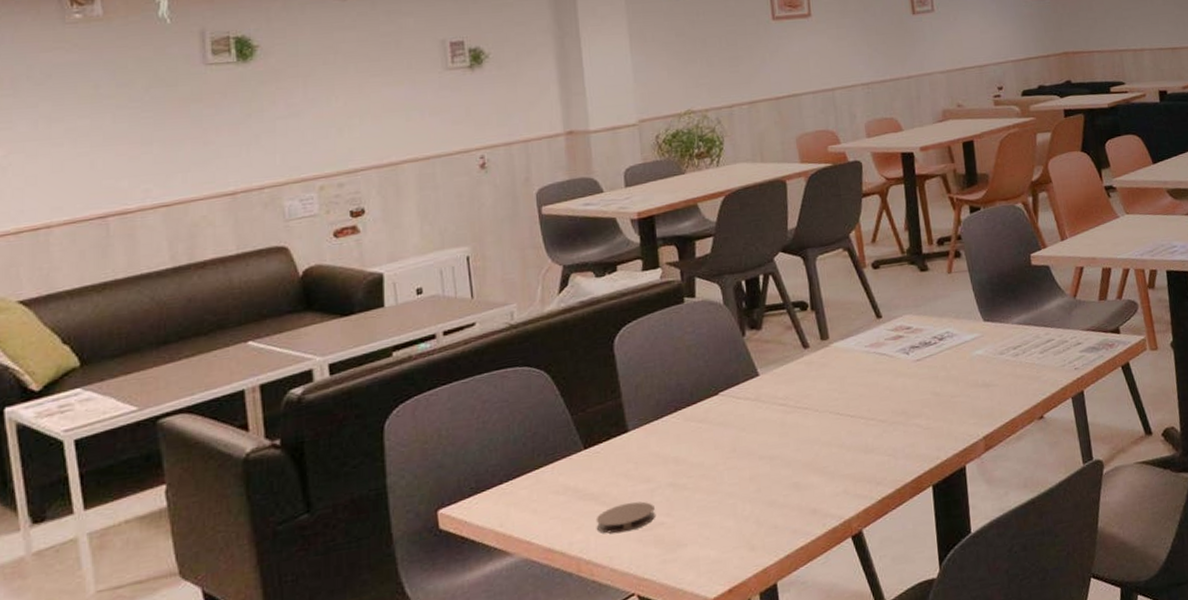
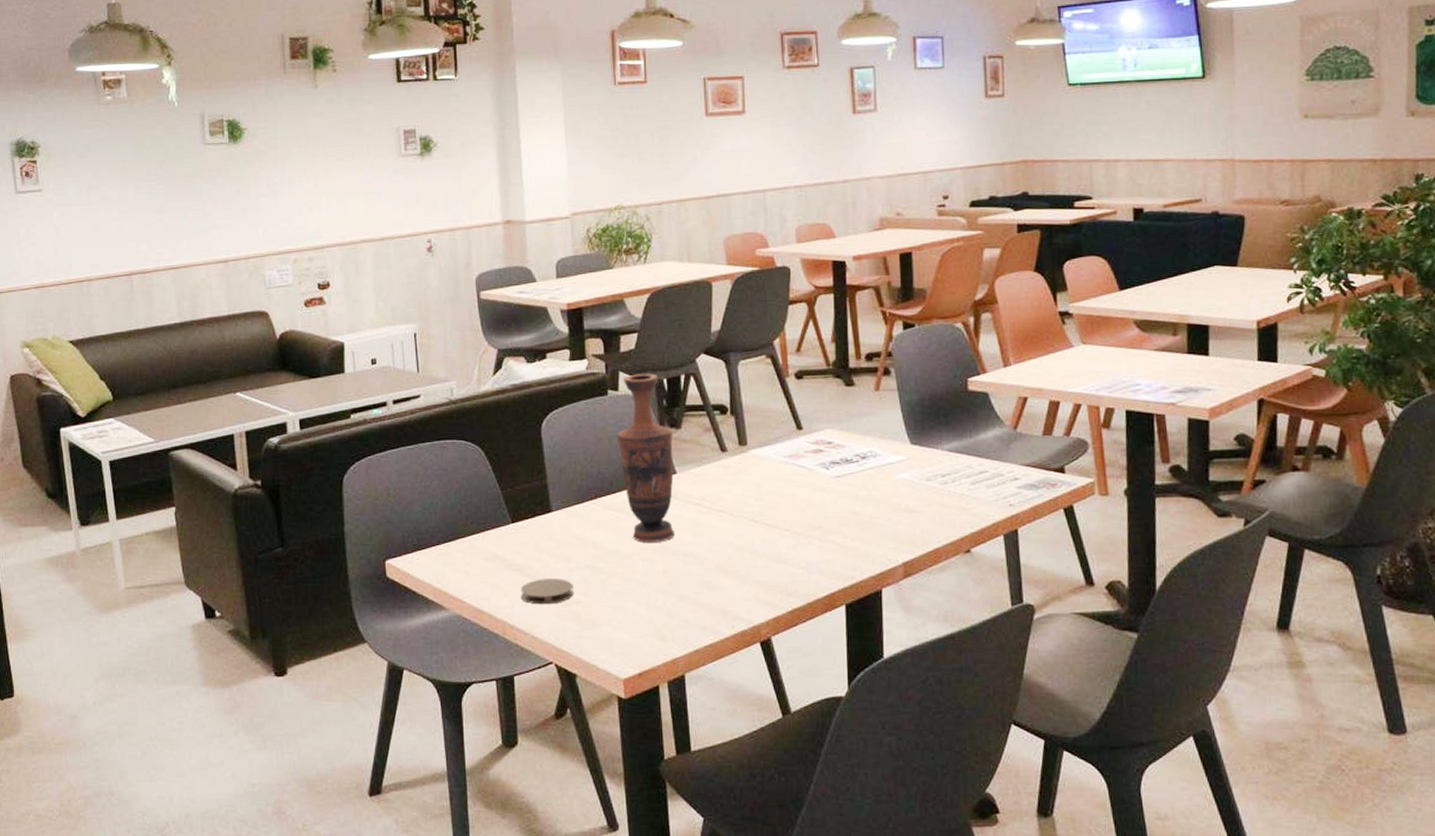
vase: none [695,276,761,452] -> present [616,373,676,543]

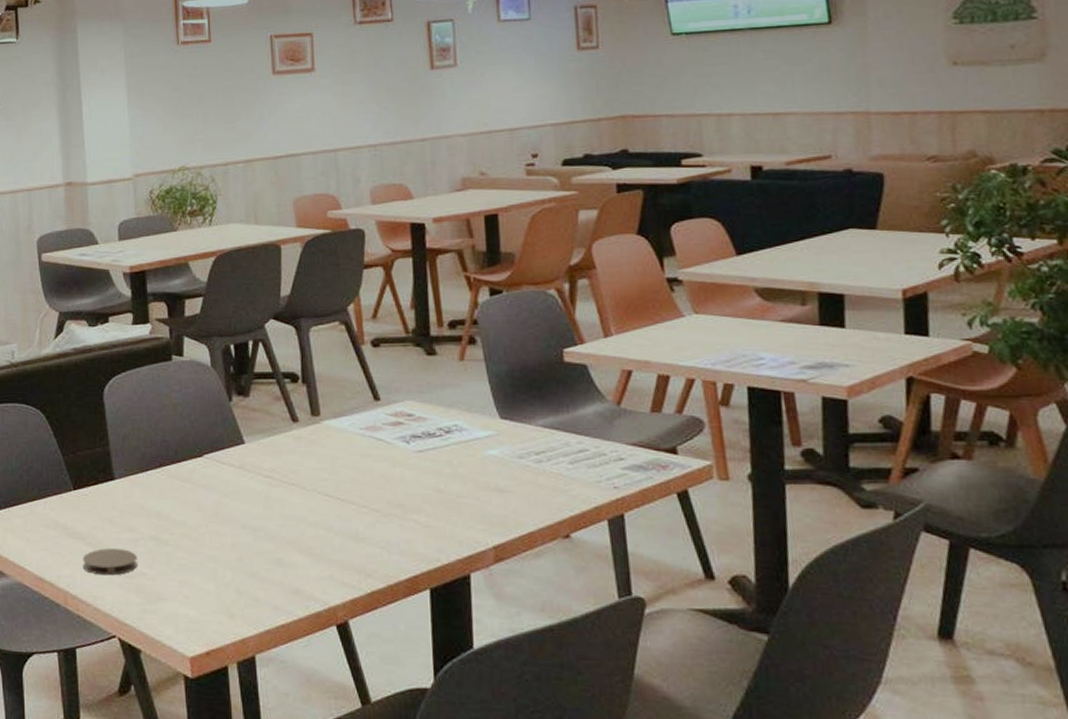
vase: present [616,373,676,543] -> none [181,339,244,515]

